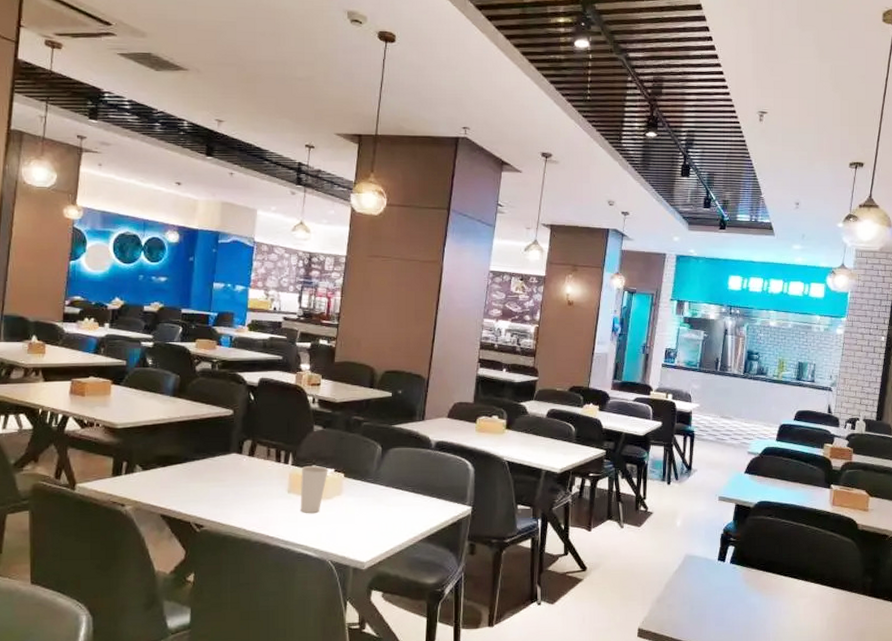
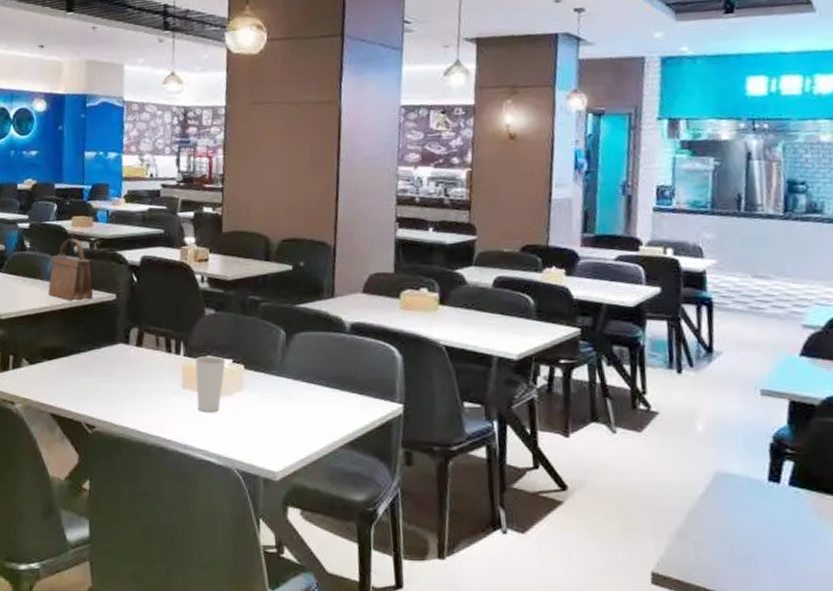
handbag: none [167,359,213,415] -> present [48,238,93,301]

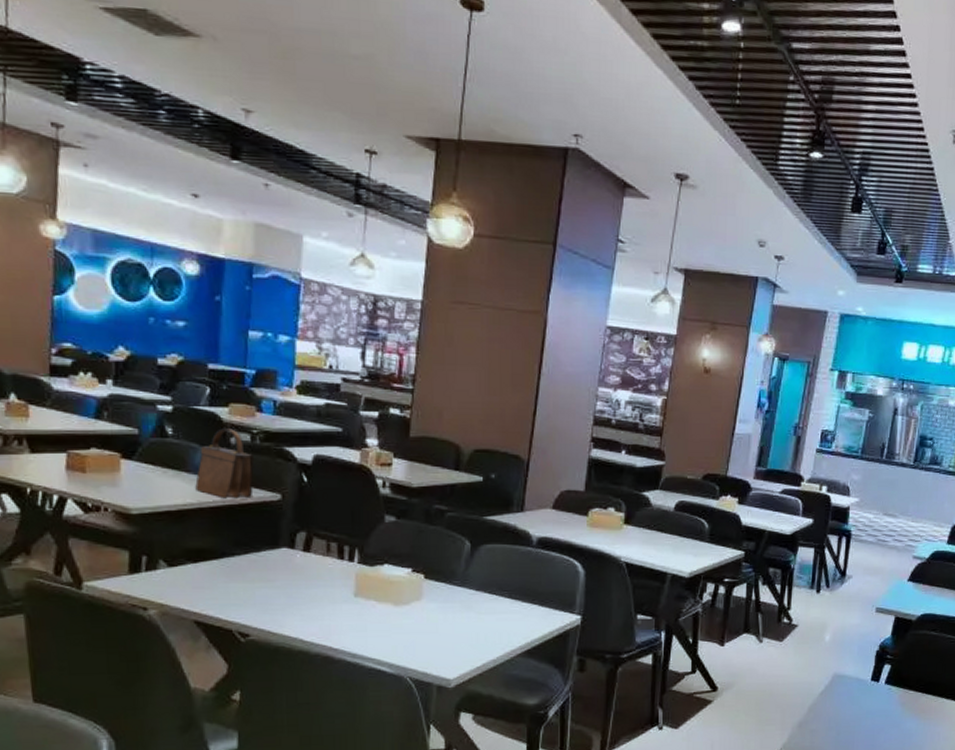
cup: present [195,355,226,412] -> none [370,563,404,621]

